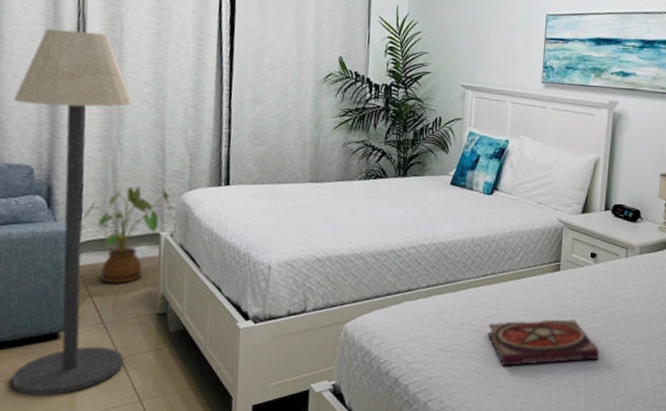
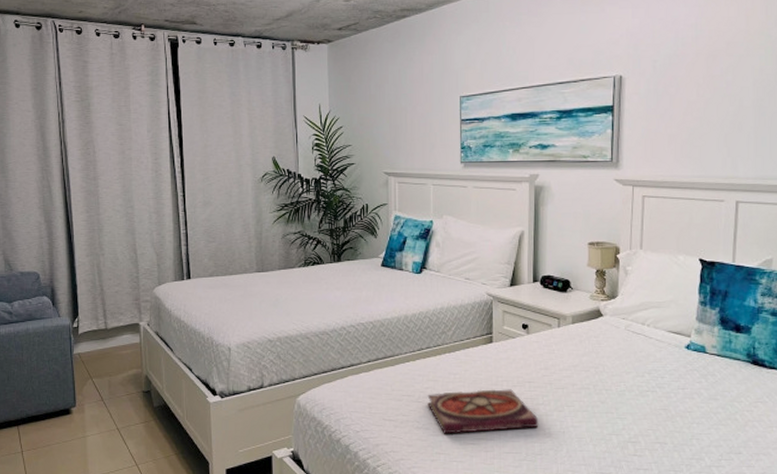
floor lamp: present [11,28,133,395] -> none [20,157,121,460]
house plant: present [83,186,172,284] -> none [80,284,146,367]

